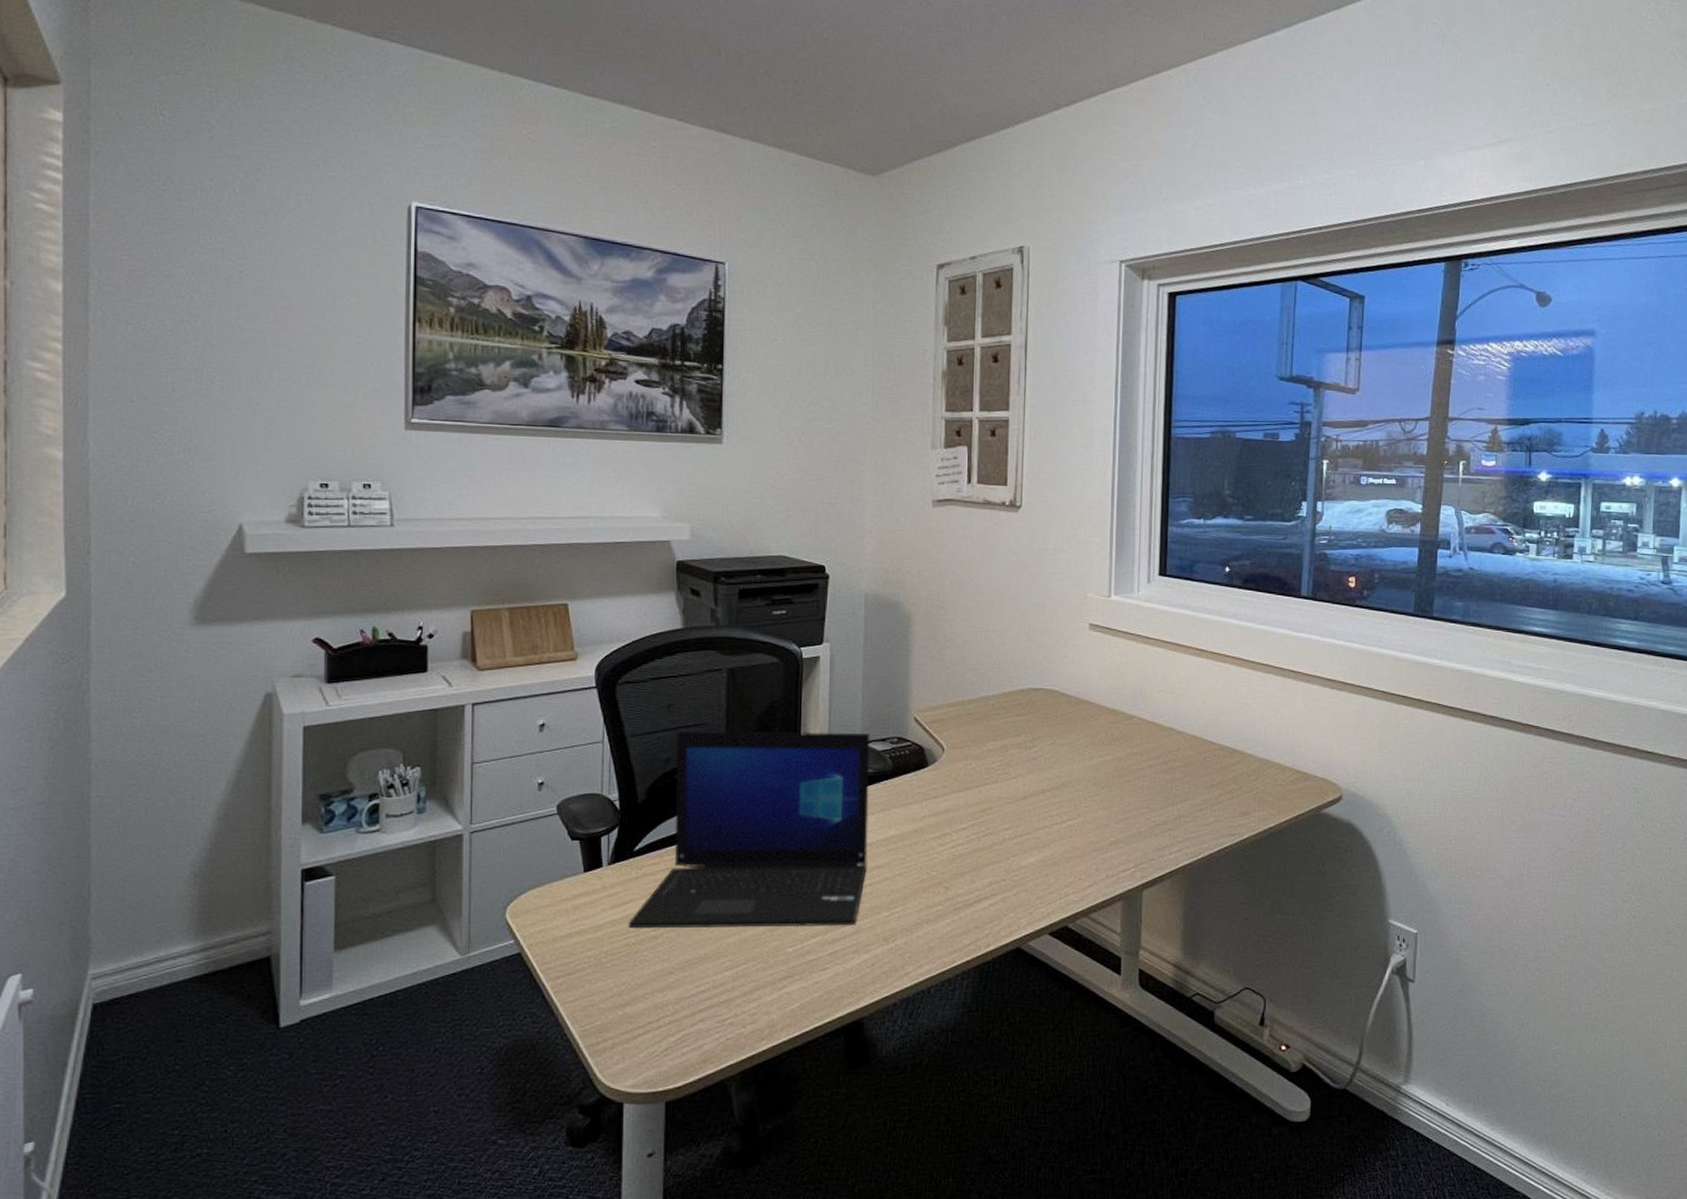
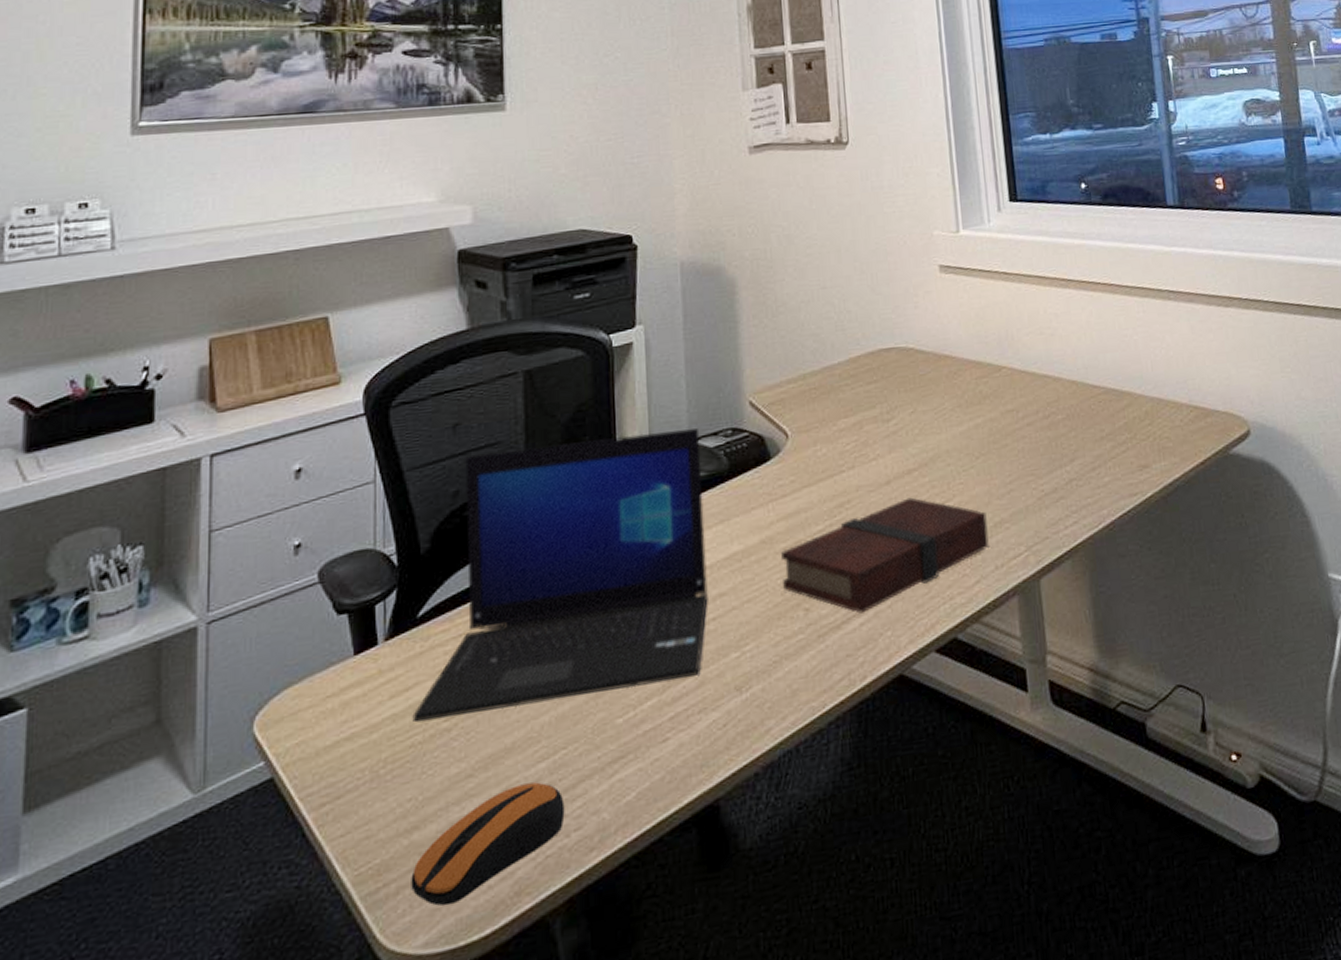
computer mouse: none [623,985,743,1062] -> present [411,782,565,906]
book: none [929,812,1104,897] -> present [781,497,989,614]

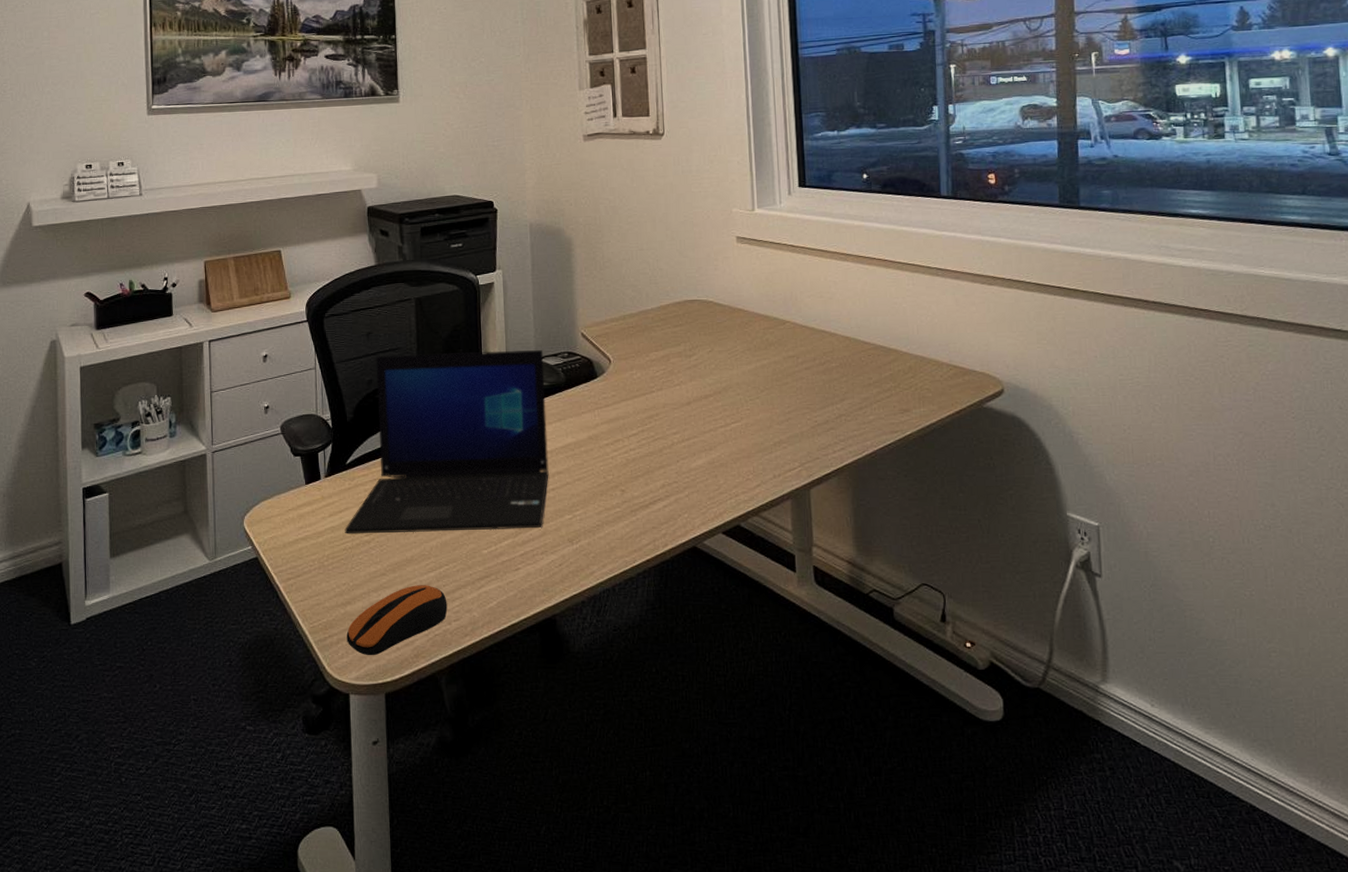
book: present [781,497,989,614] -> none [604,416,769,498]

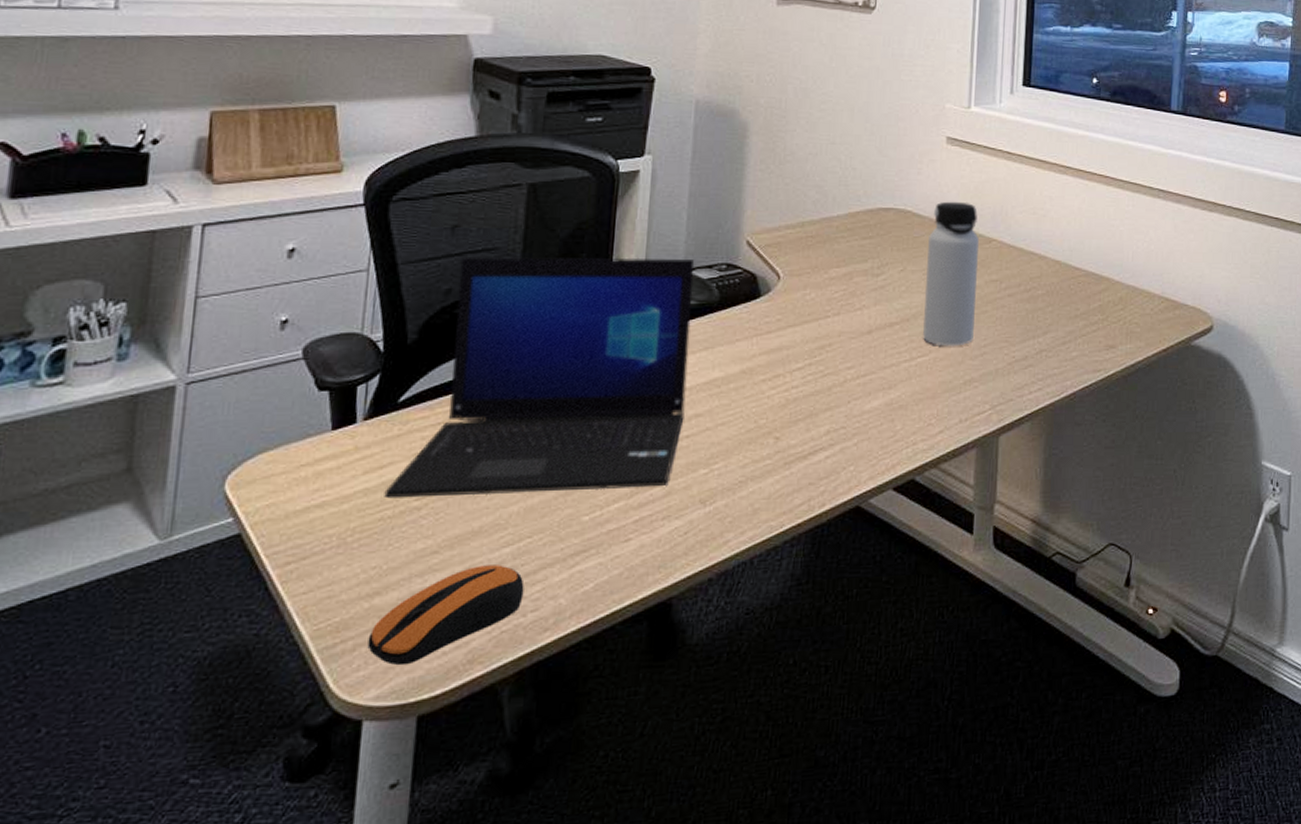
water bottle: none [730,290,778,414] -> present [923,201,979,346]

